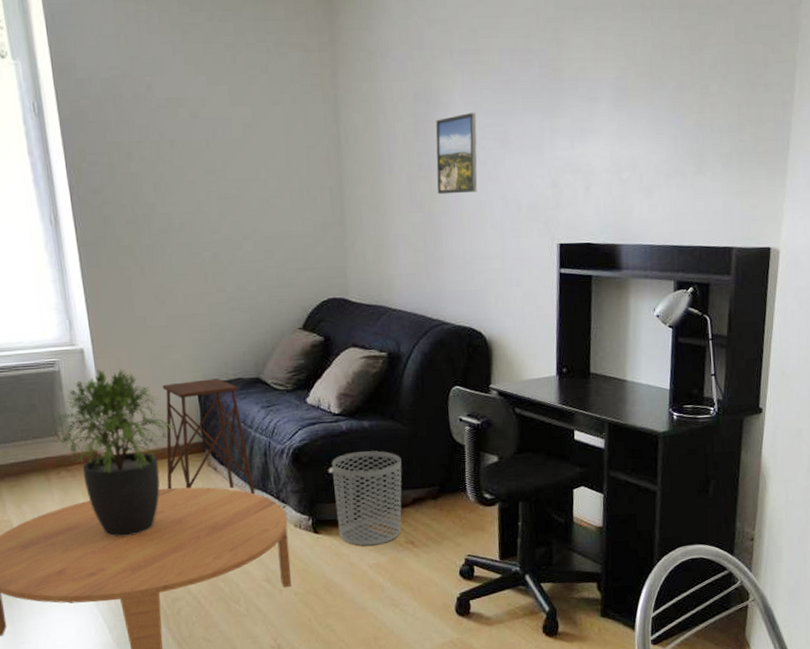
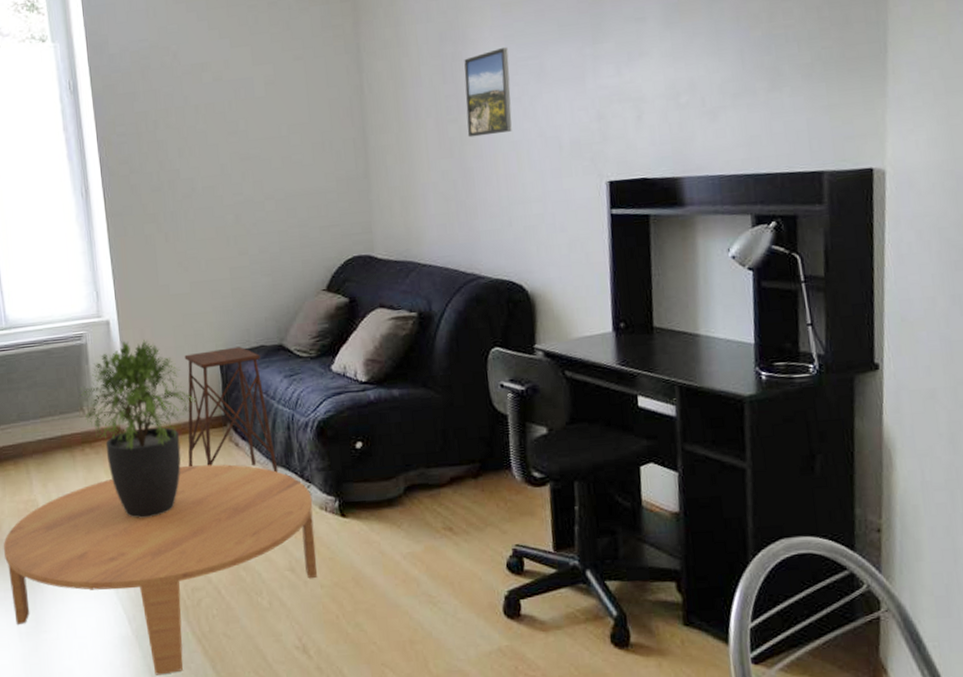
waste bin: present [331,450,402,546] -> none [358,422,438,532]

